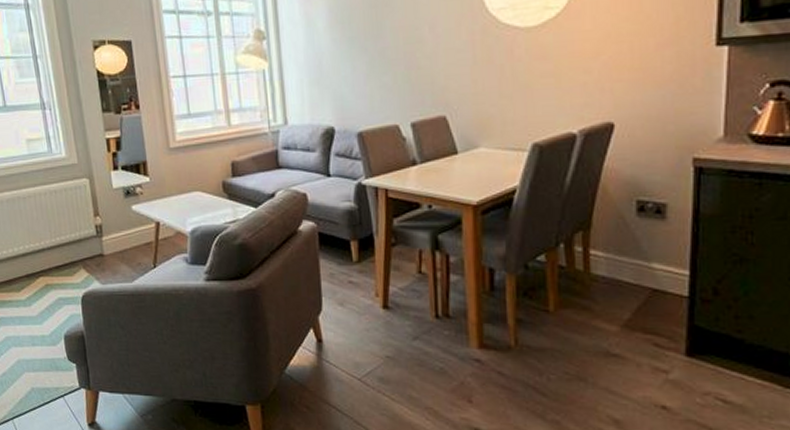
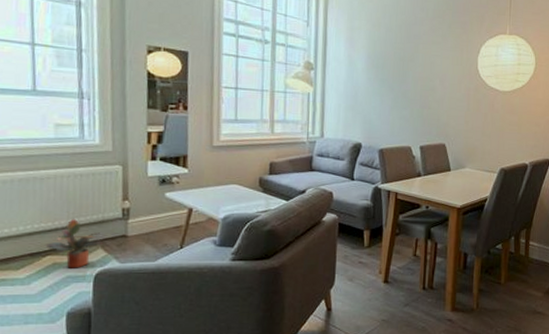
potted plant: none [35,237,84,290] -> present [43,218,104,268]

